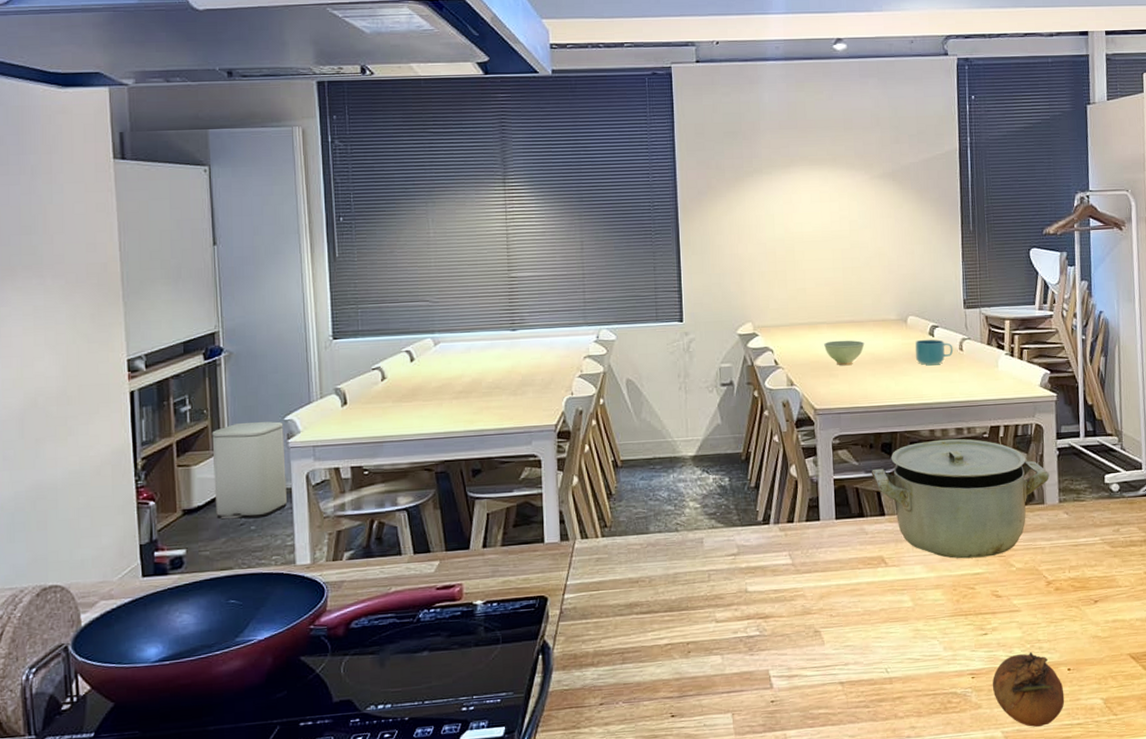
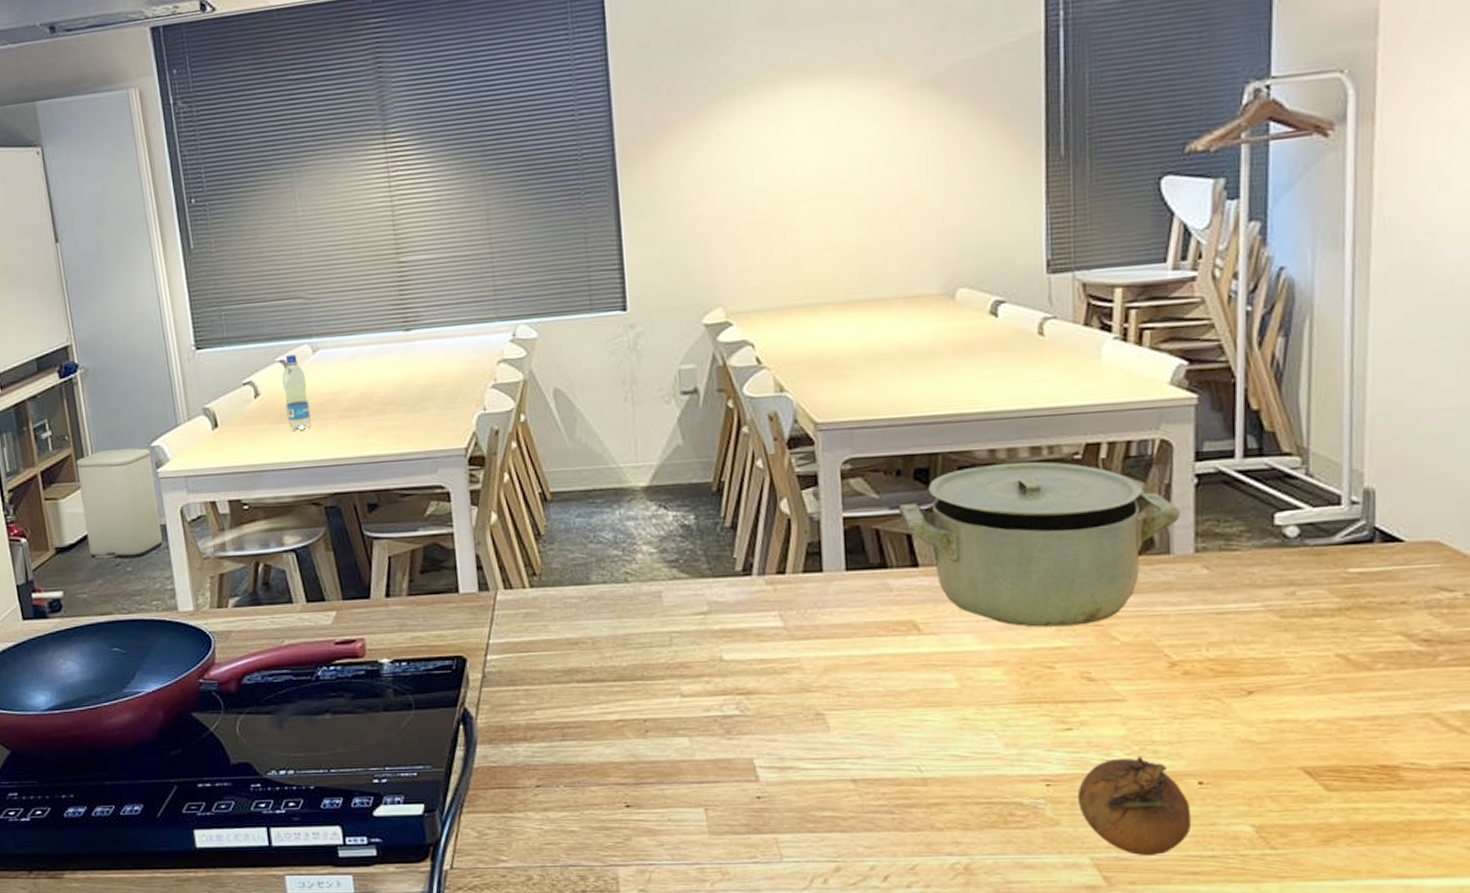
bottle: none [407,346,429,409] -> present [282,354,311,431]
bowl: present [824,340,865,366] -> none [828,326,890,363]
cup: present [914,339,954,366] -> none [967,320,1029,358]

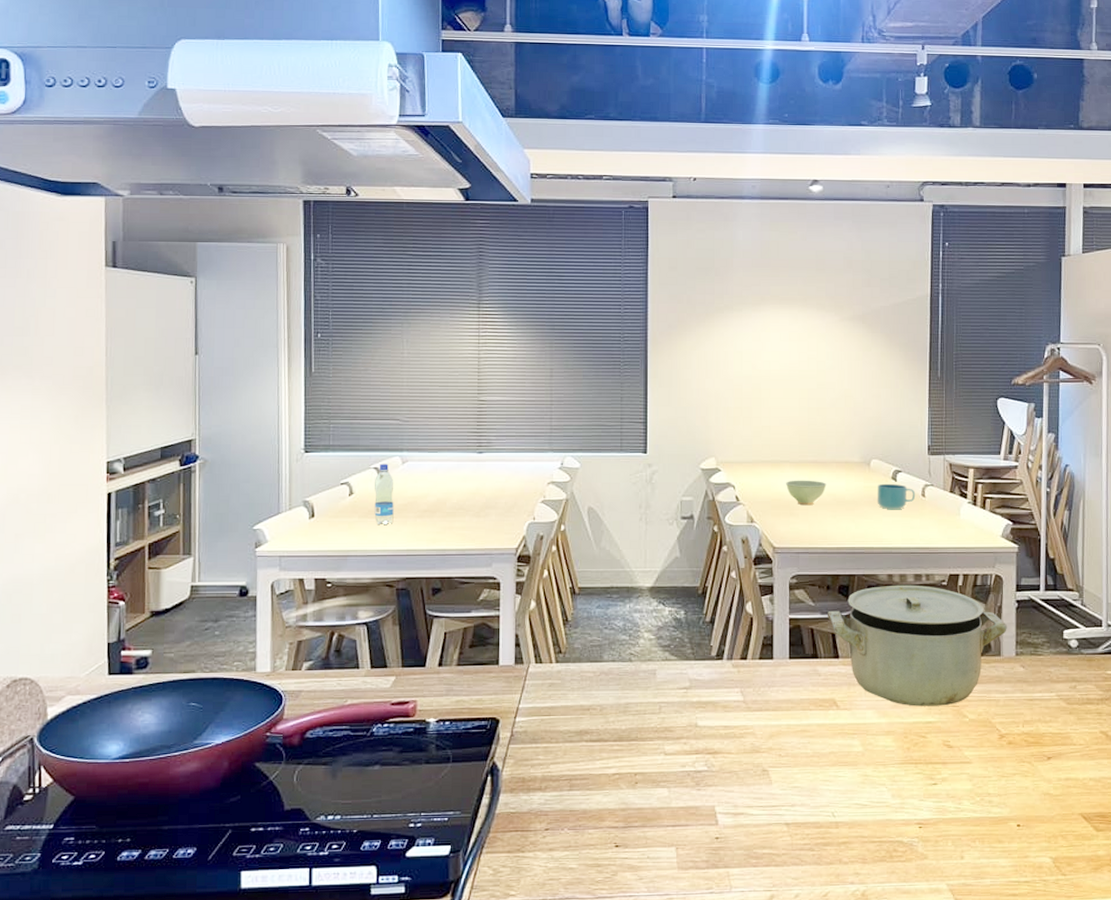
pedal bin: present [76,448,163,559] -> none [182,529,252,624]
bowl: none [828,326,890,363] -> present [786,480,827,506]
cup: none [967,320,1029,358] -> present [876,483,916,510]
onion: present [1077,755,1192,855] -> none [939,804,1013,882]

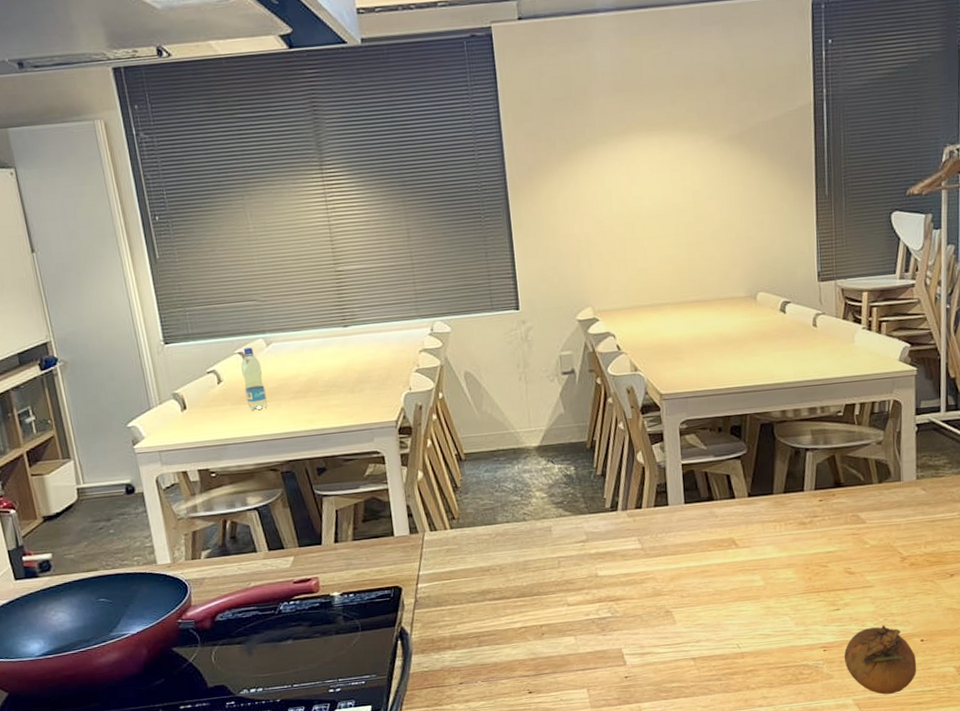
bowl: present [786,480,827,506] -> none [668,321,712,348]
saucepan: present [828,584,1007,706] -> none [721,418,907,538]
cup: present [876,483,916,510] -> none [765,316,807,344]
onion: none [939,804,1013,882] -> present [844,624,917,695]

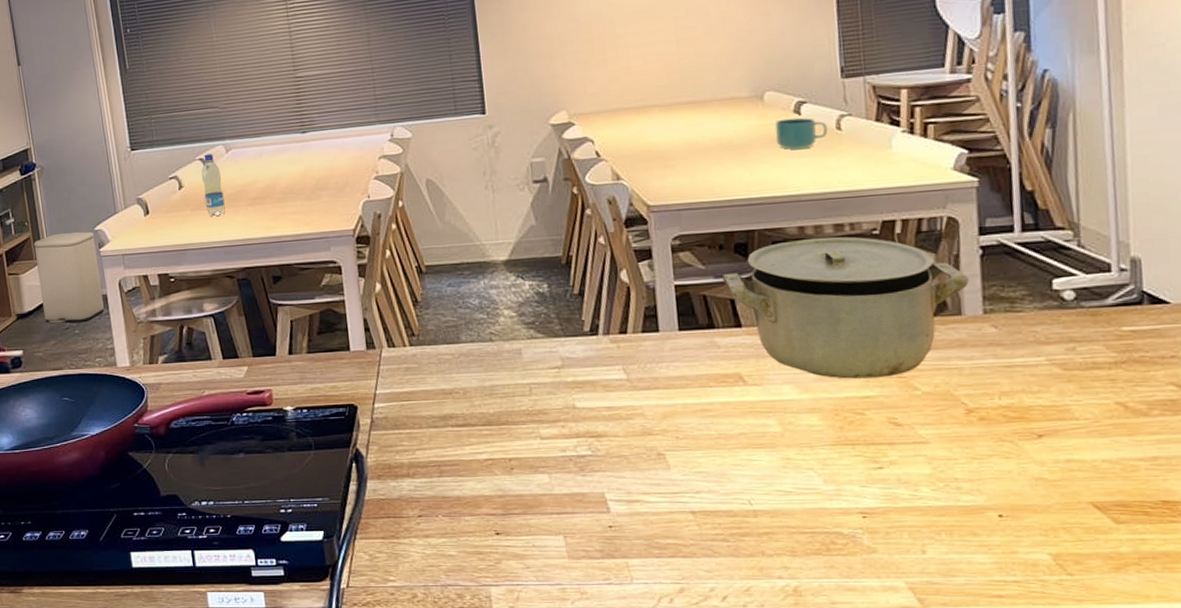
pedal bin: none [59,428,141,525] -> present [33,231,104,324]
saucepan: none [721,418,907,538] -> present [723,236,969,379]
cup: none [765,316,807,344] -> present [775,118,828,150]
onion: present [844,624,917,695] -> none [890,491,995,580]

